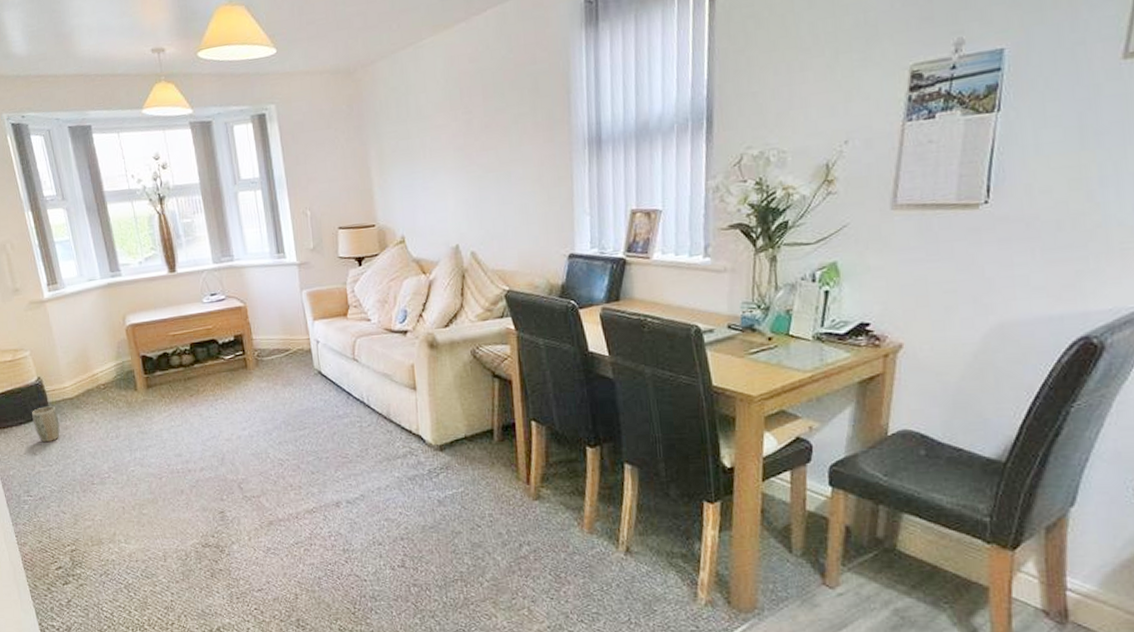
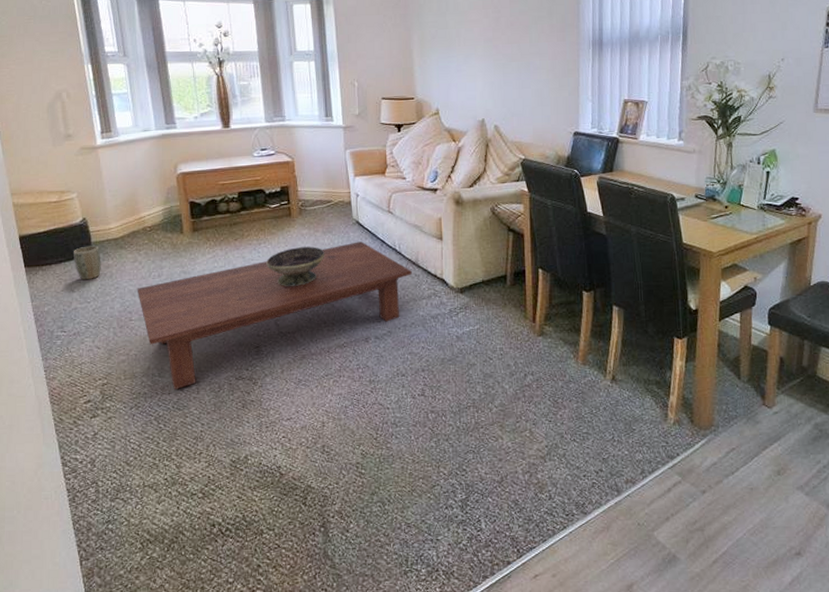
coffee table: none [96,394,384,558] -> present [137,241,412,390]
decorative bowl: none [224,401,287,446] -> present [266,247,325,286]

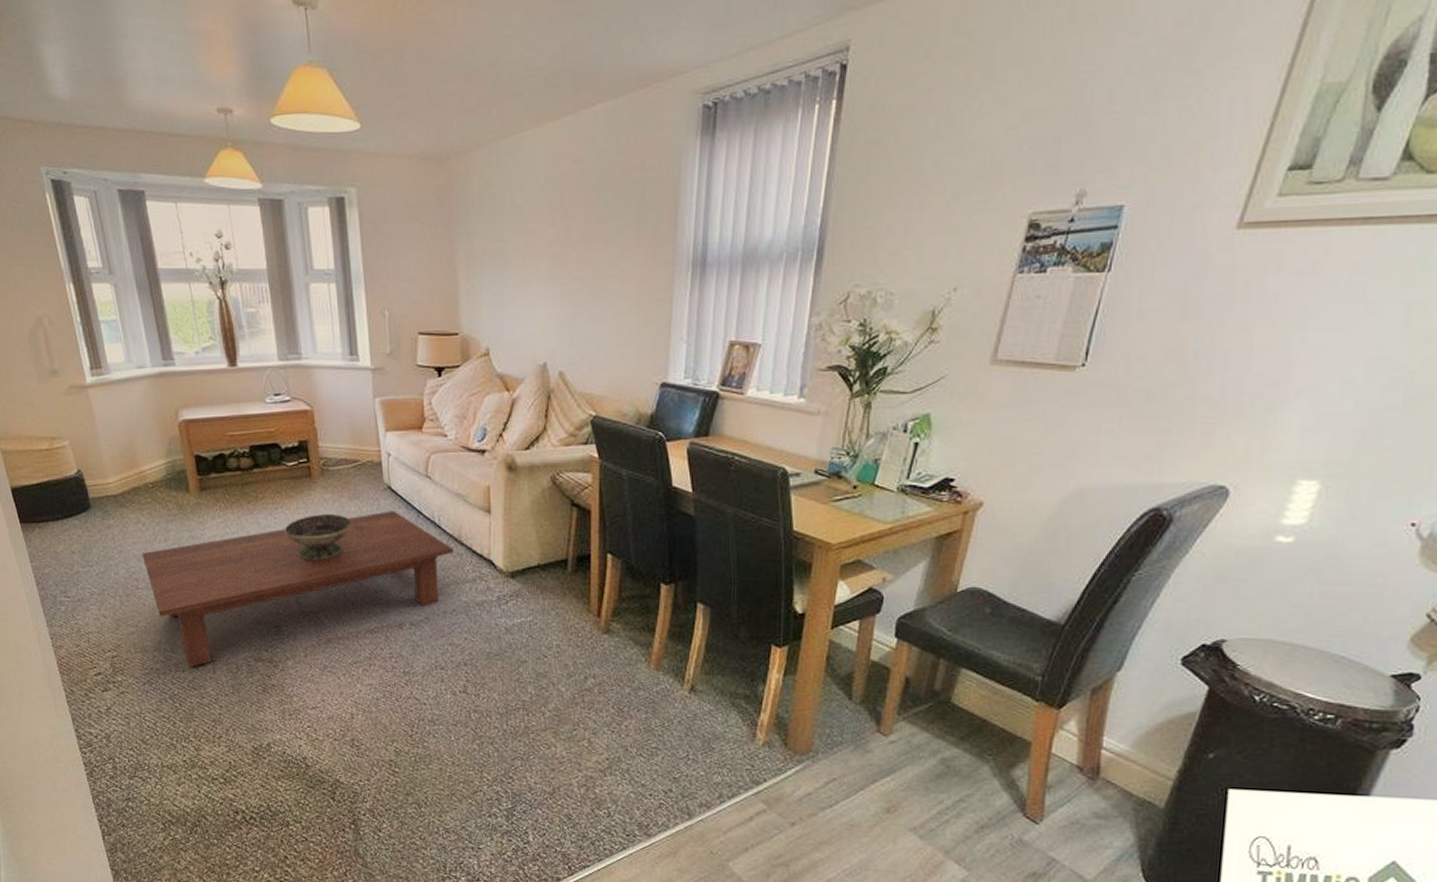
plant pot: present [74,245,101,280] -> none [71,502,102,541]

